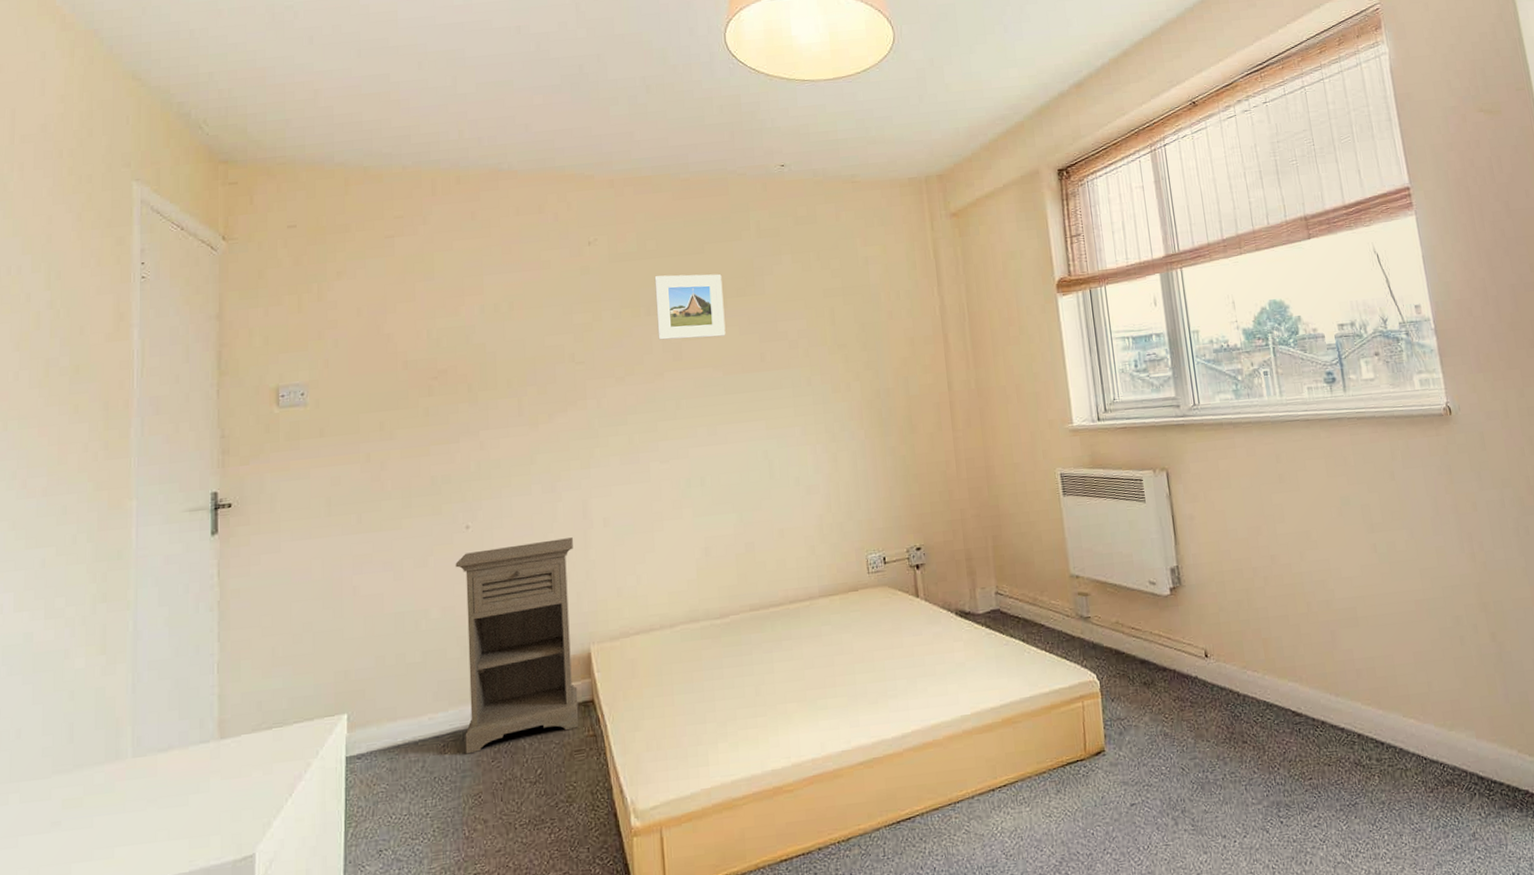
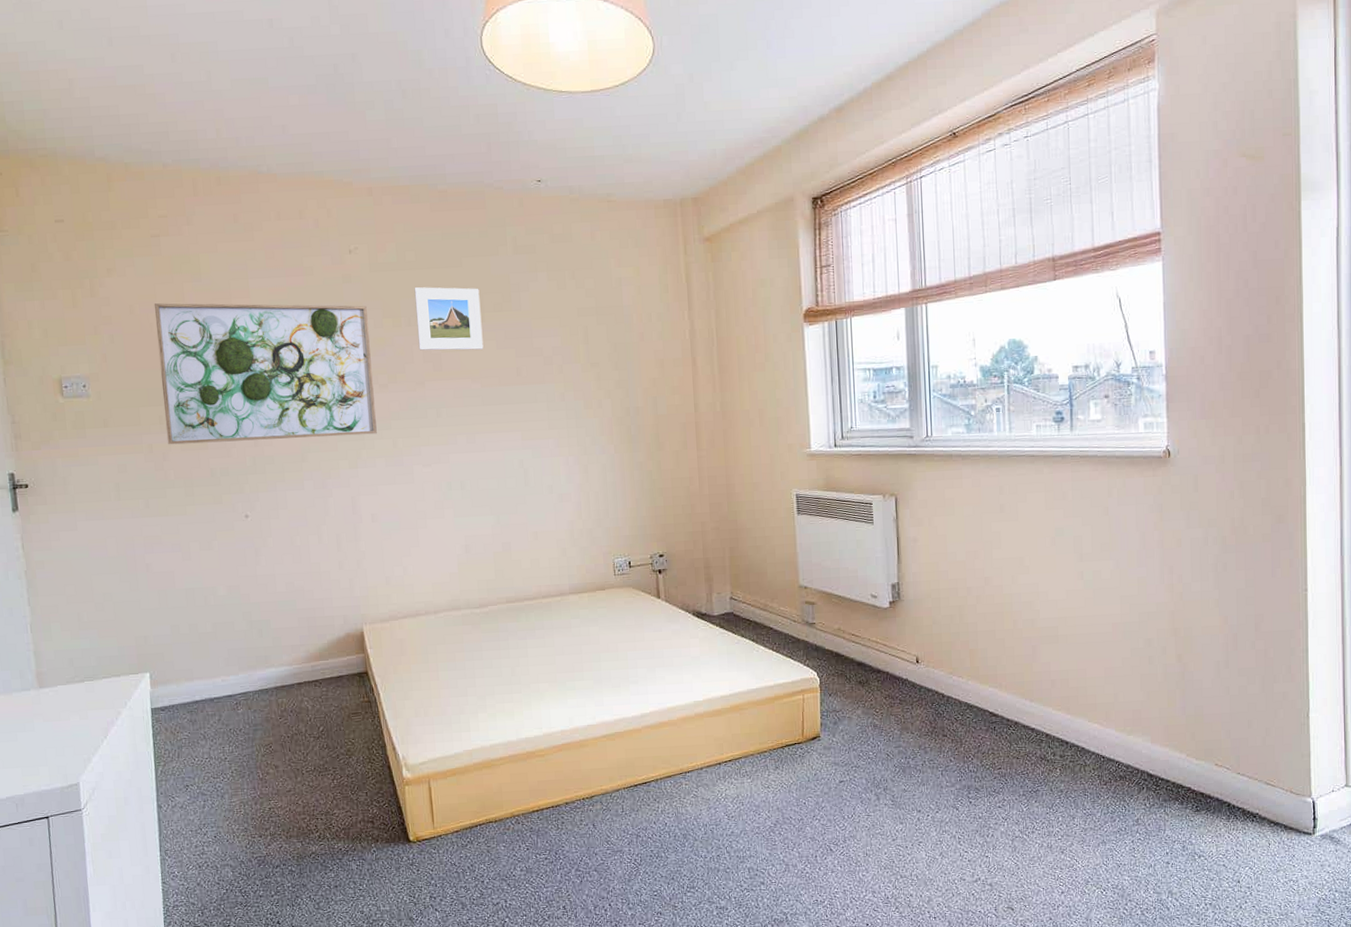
wall art: none [383,297,612,453] -> present [154,303,377,445]
nightstand: present [455,537,579,755] -> none [237,530,355,712]

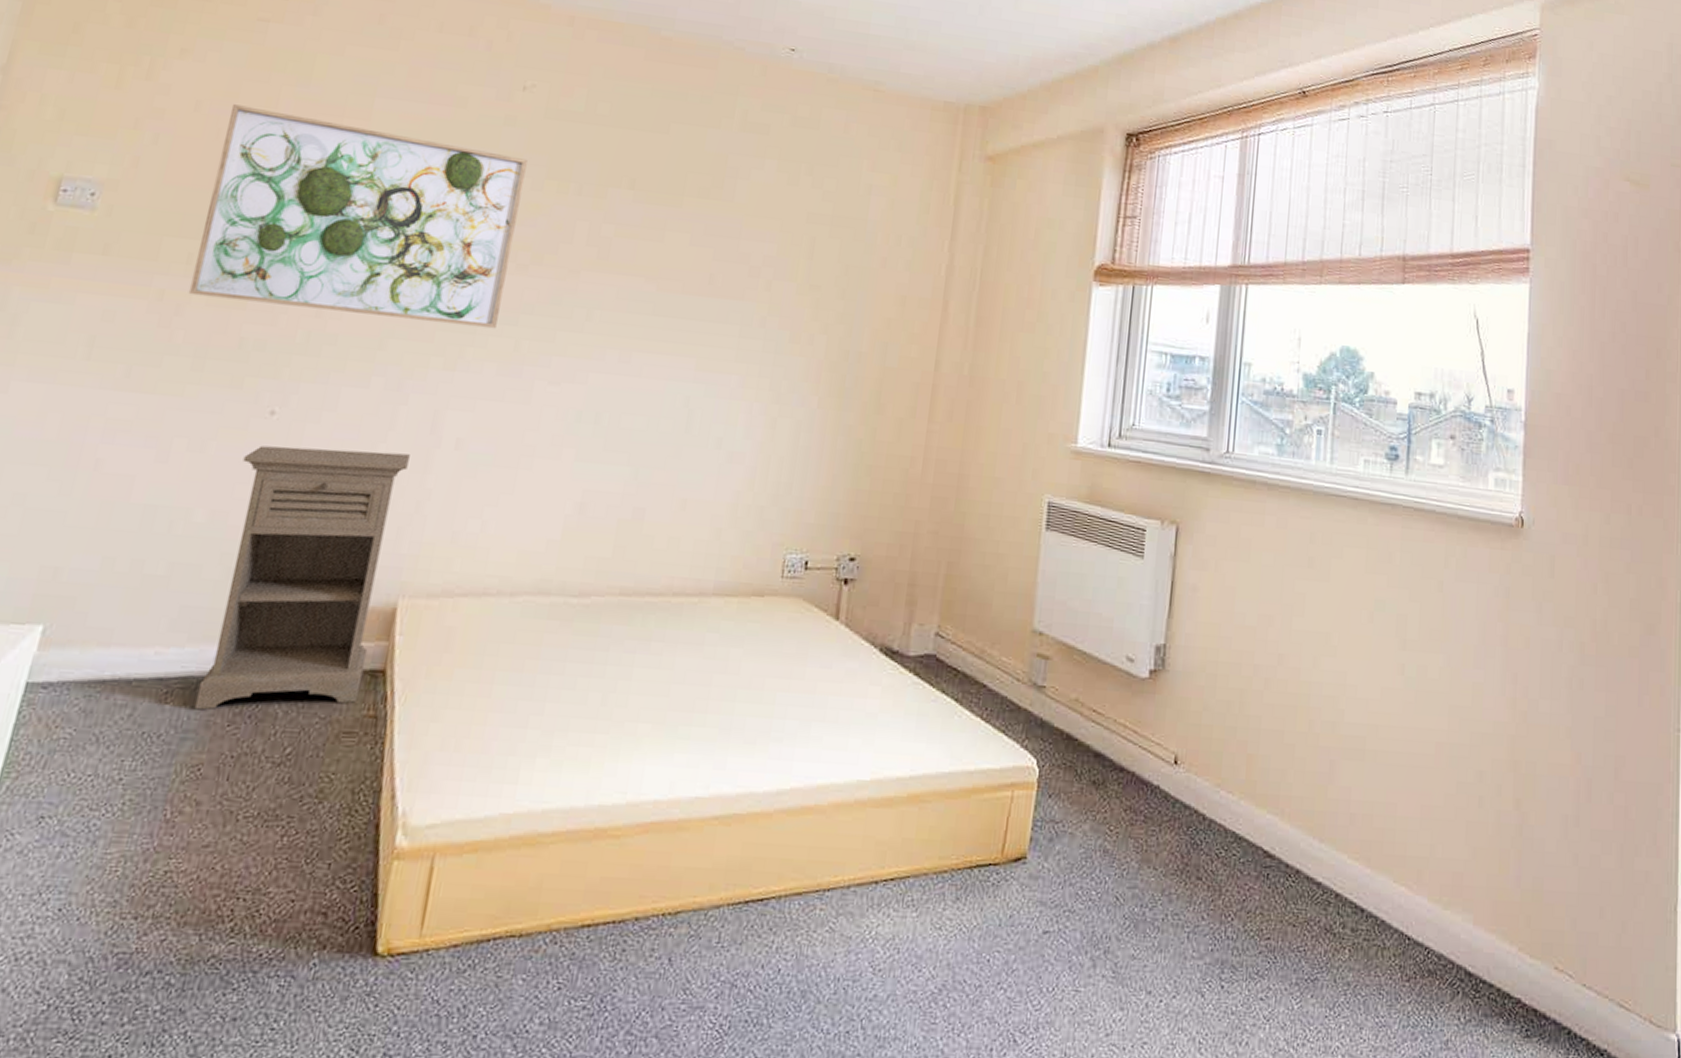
nightstand: none [237,530,355,712] -> present [194,445,410,710]
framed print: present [414,287,484,351] -> none [584,148,685,242]

